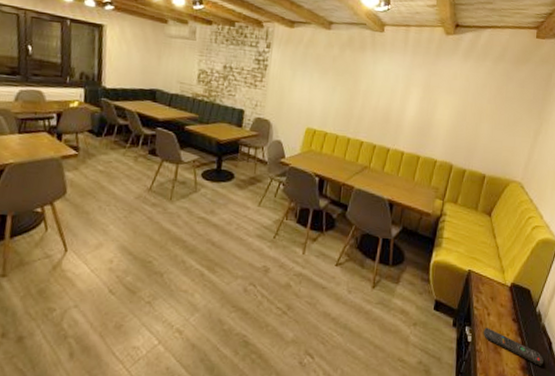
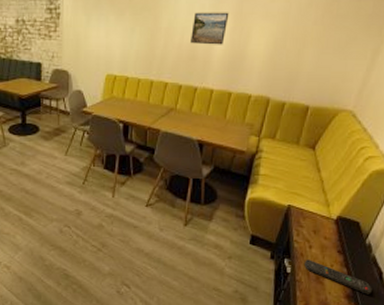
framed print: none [384,80,419,112] -> present [189,12,229,45]

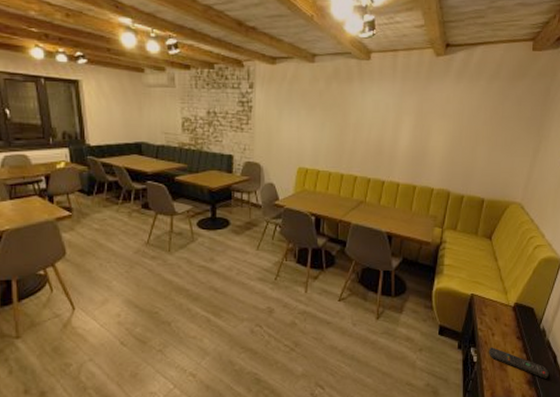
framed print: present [189,12,229,45] -> none [376,110,411,141]

